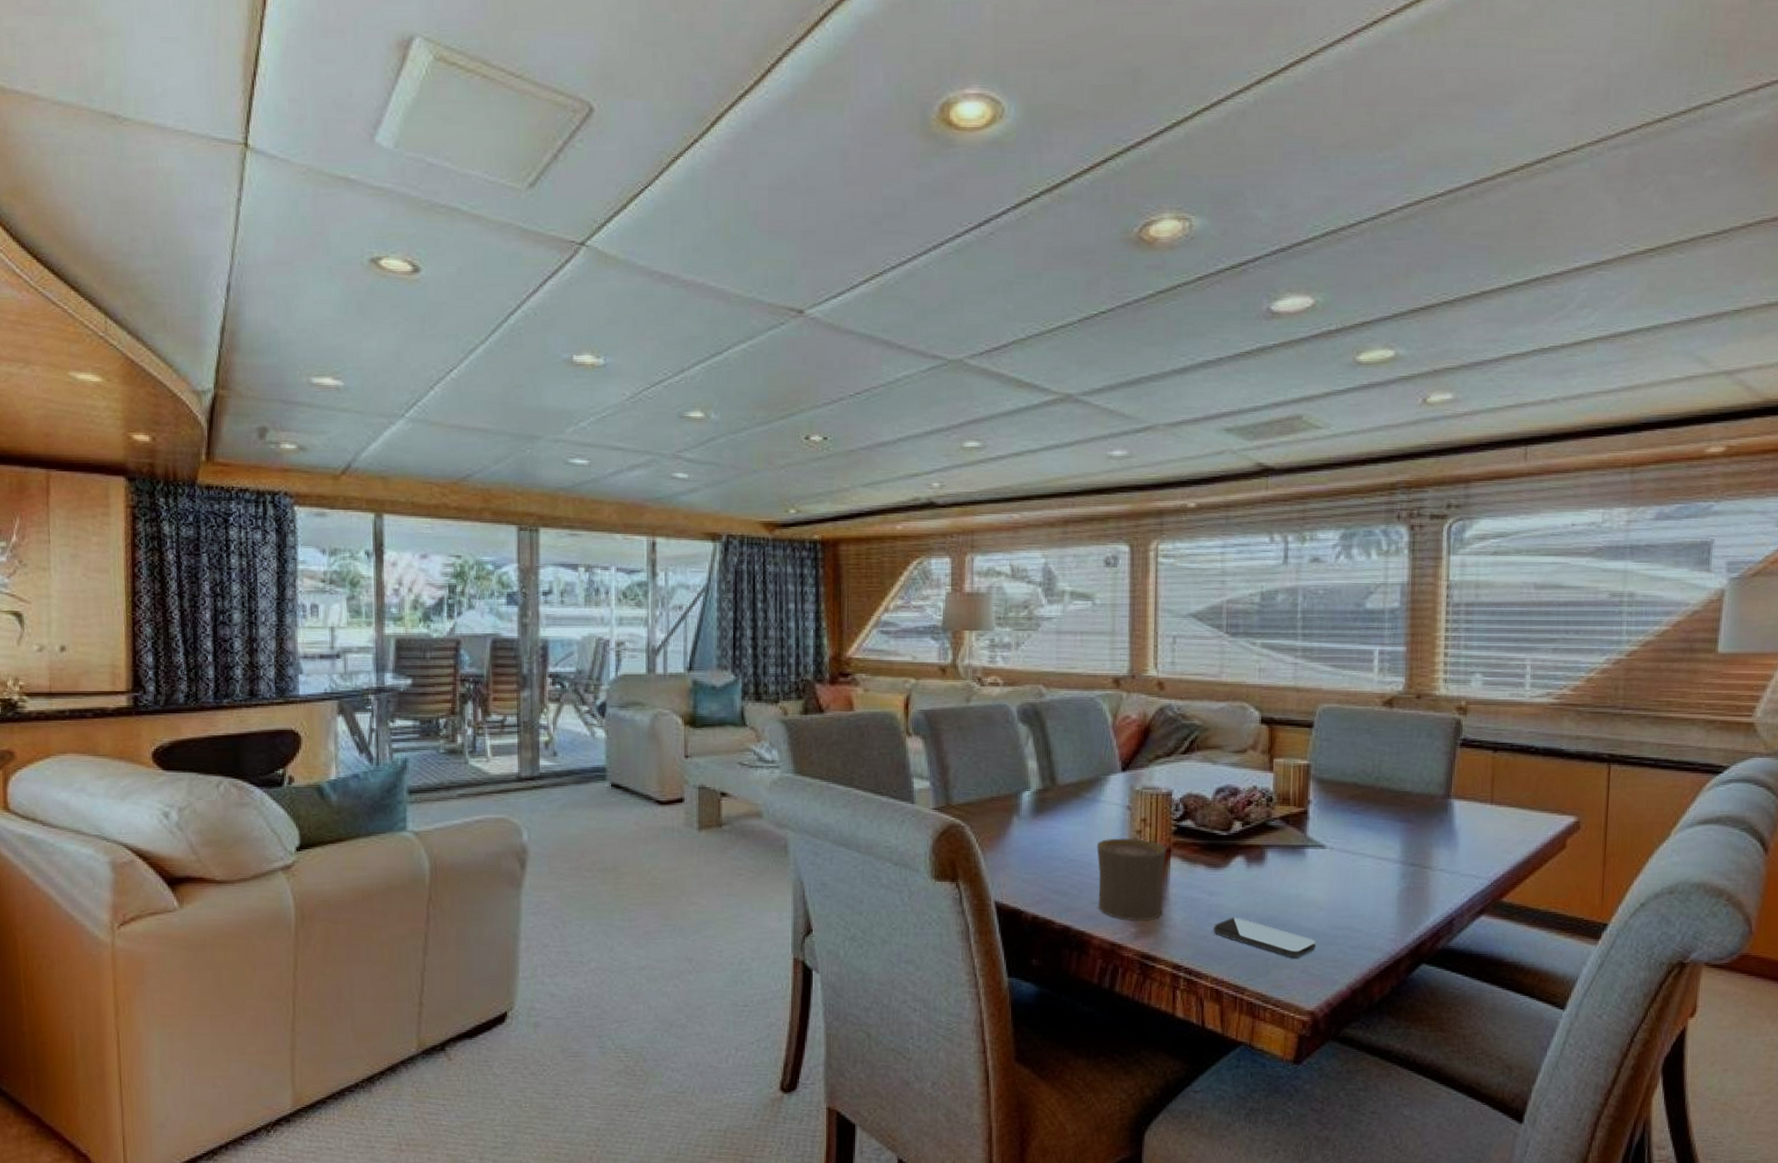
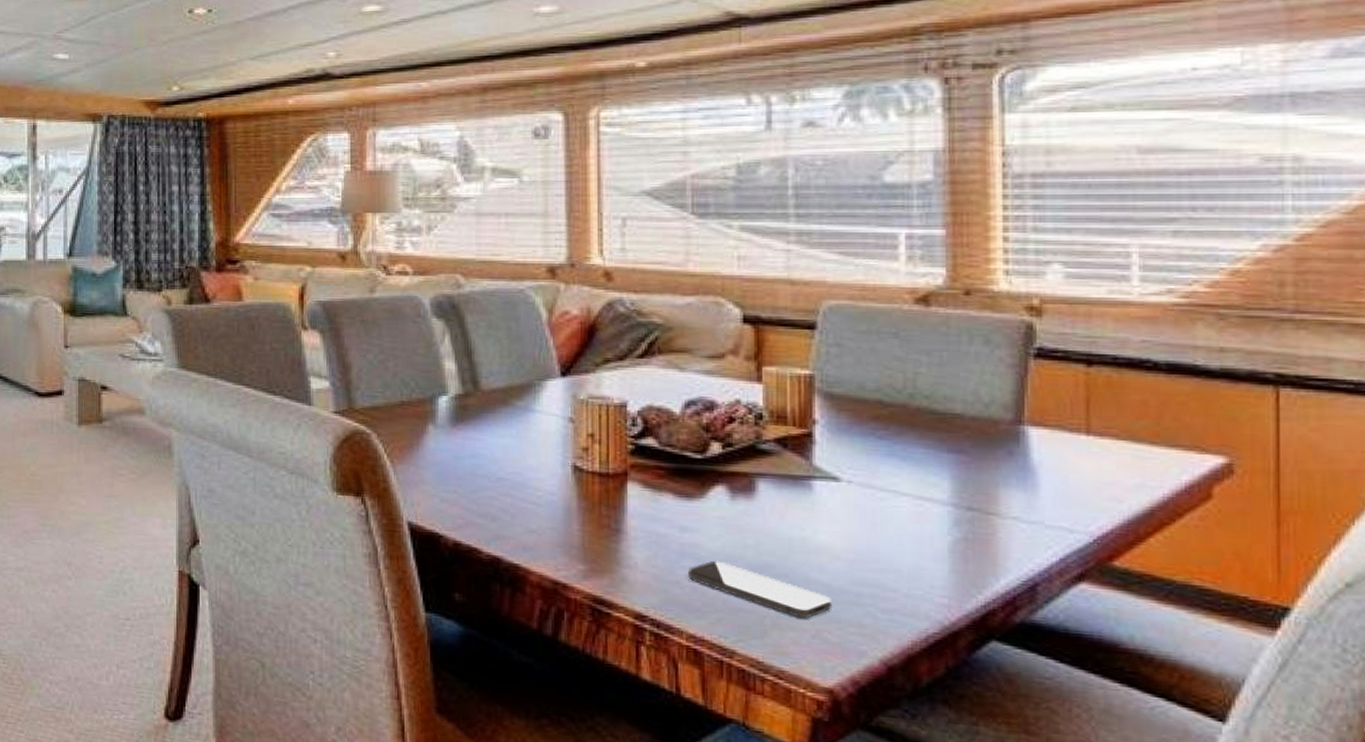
cup: present [1097,838,1166,921] -> none [532,455,621,557]

